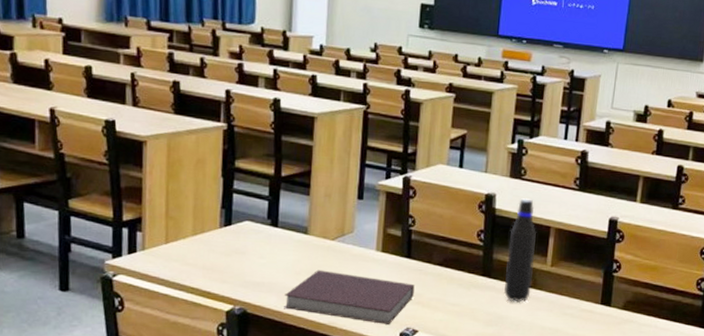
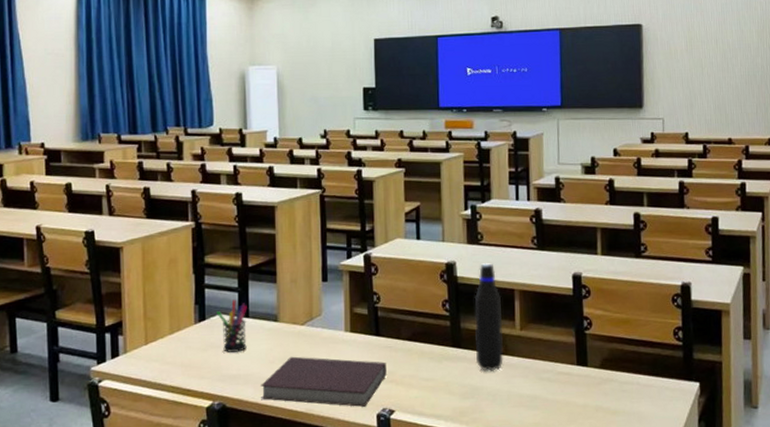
pen holder: none [244,207,277,260] -> present [217,299,247,352]

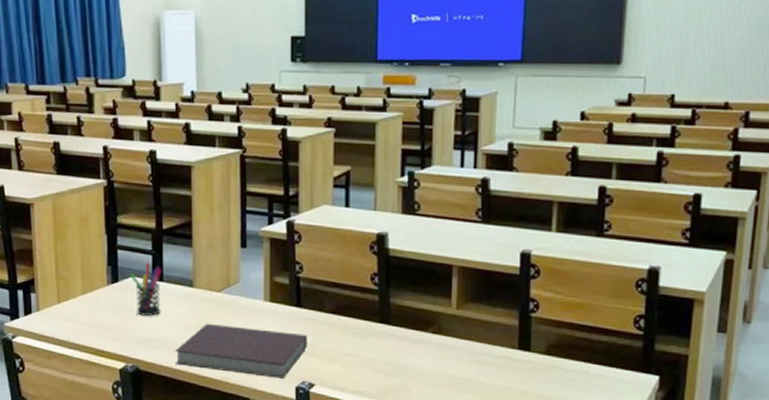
water bottle: present [474,263,503,371] -> none [406,236,438,350]

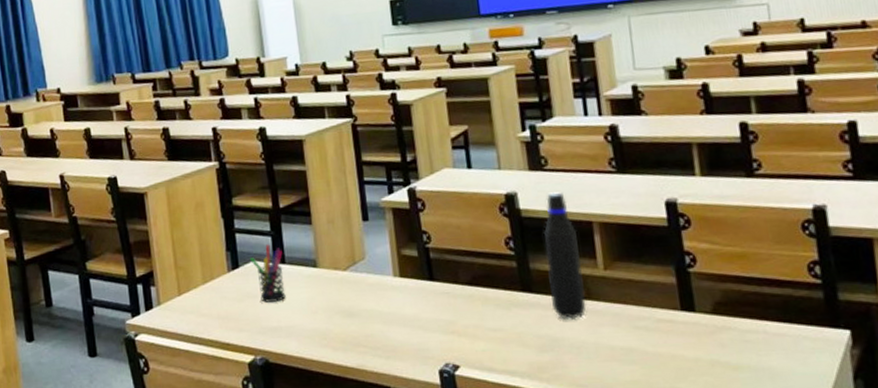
notebook: present [175,323,307,378] -> none [305,305,446,362]
water bottle: none [406,236,438,350] -> present [543,192,586,320]

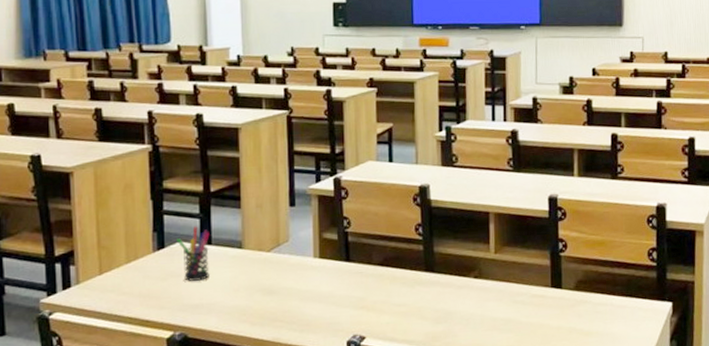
water bottle: present [543,192,586,320] -> none [448,186,477,296]

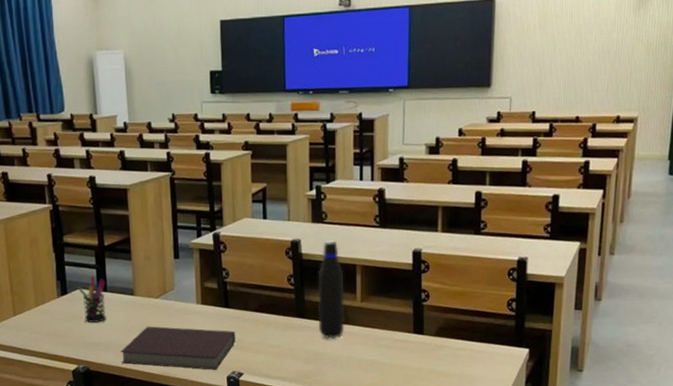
notebook: none [225,284,357,334] -> present [121,326,236,370]
water bottle: none [448,186,477,296] -> present [318,241,345,339]

